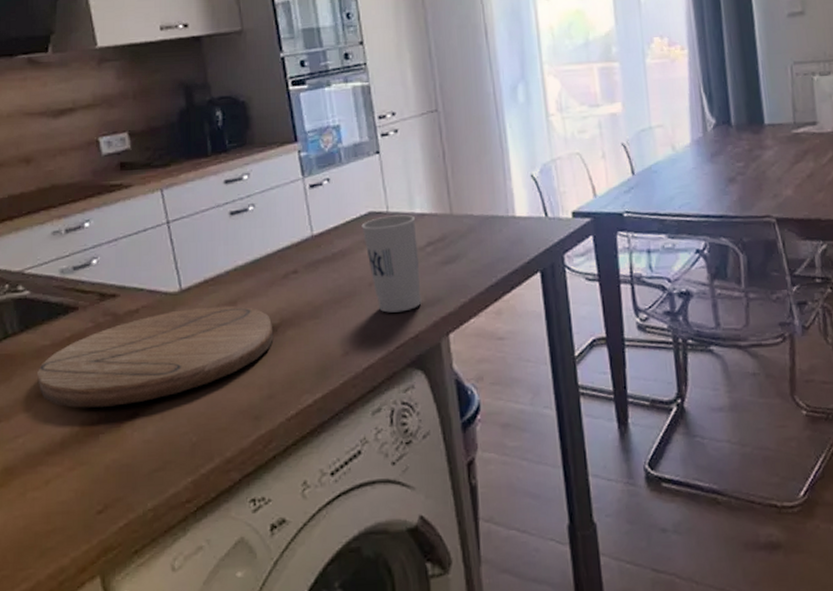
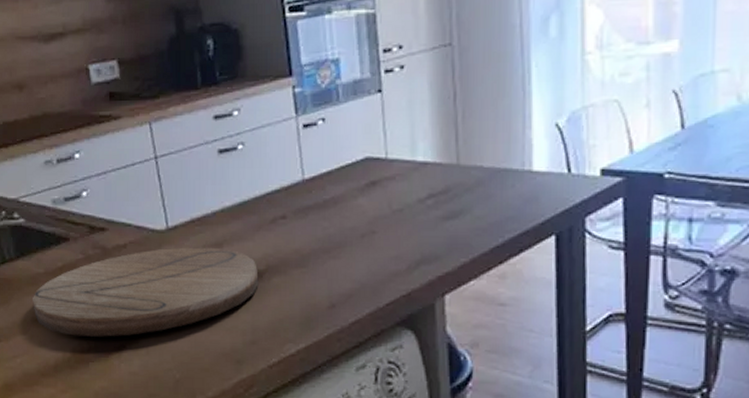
cup: present [361,214,422,313] -> none [357,162,418,268]

